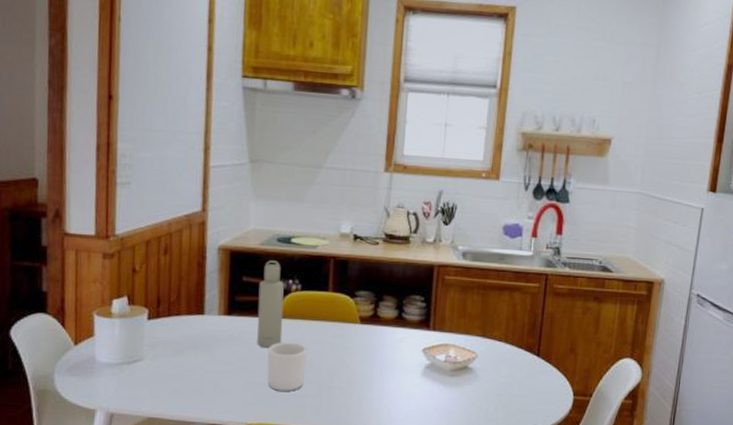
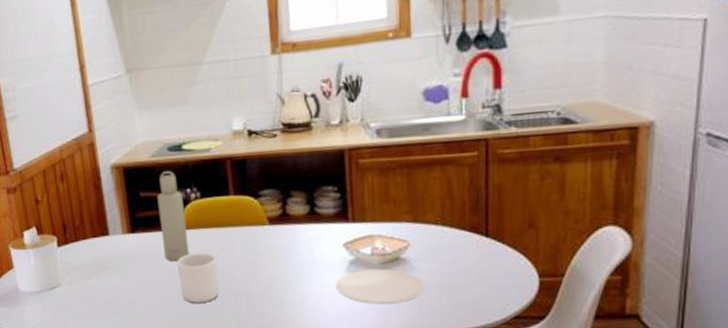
plate: none [410,374,485,408] -> present [335,268,425,305]

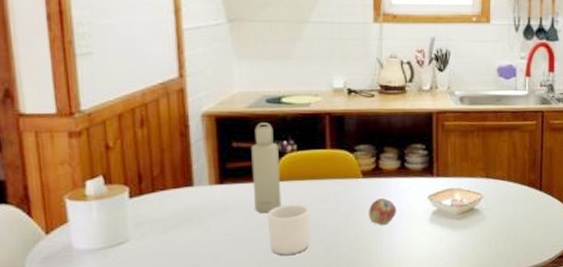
fruit: none [278,246,308,276] -> present [369,198,396,226]
plate: present [335,268,425,305] -> none [419,218,493,250]

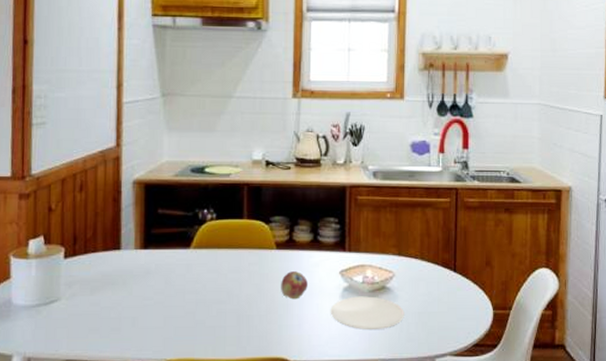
bottle: present [251,122,282,213] -> none [174,191,200,279]
mug: present [268,204,310,255] -> none [185,272,225,323]
plate: none [419,218,493,250] -> present [330,296,404,331]

